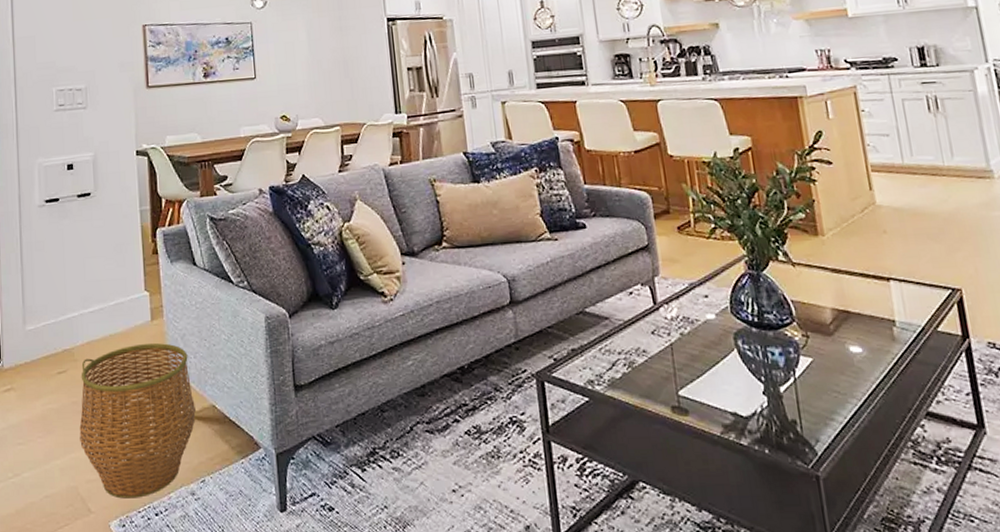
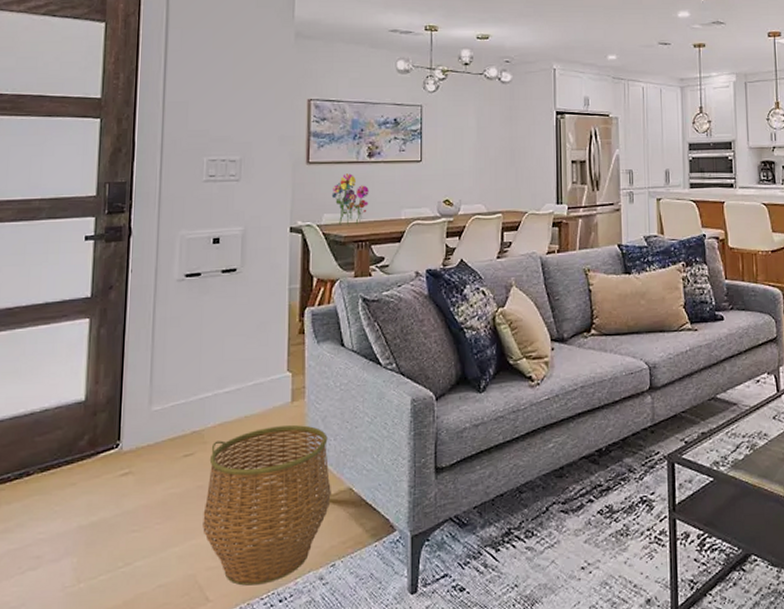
flowers: none [172,95,208,147] -> present [331,174,369,225]

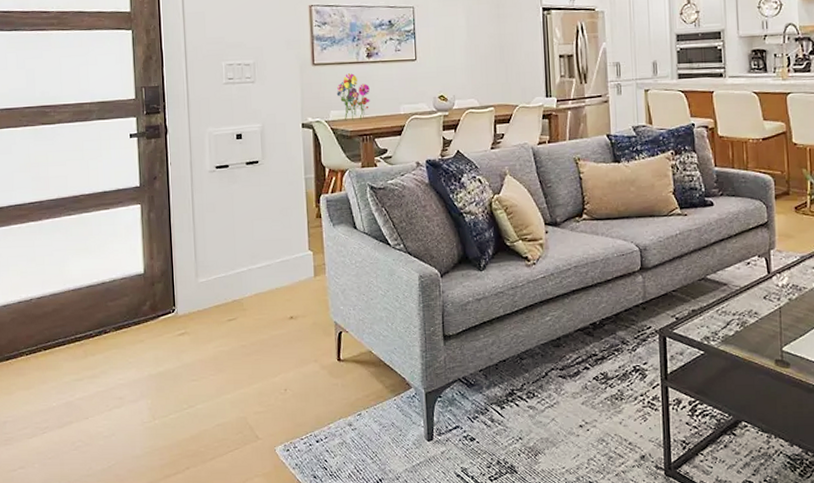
basket: present [203,425,331,586] -> none [248,296,354,428]

